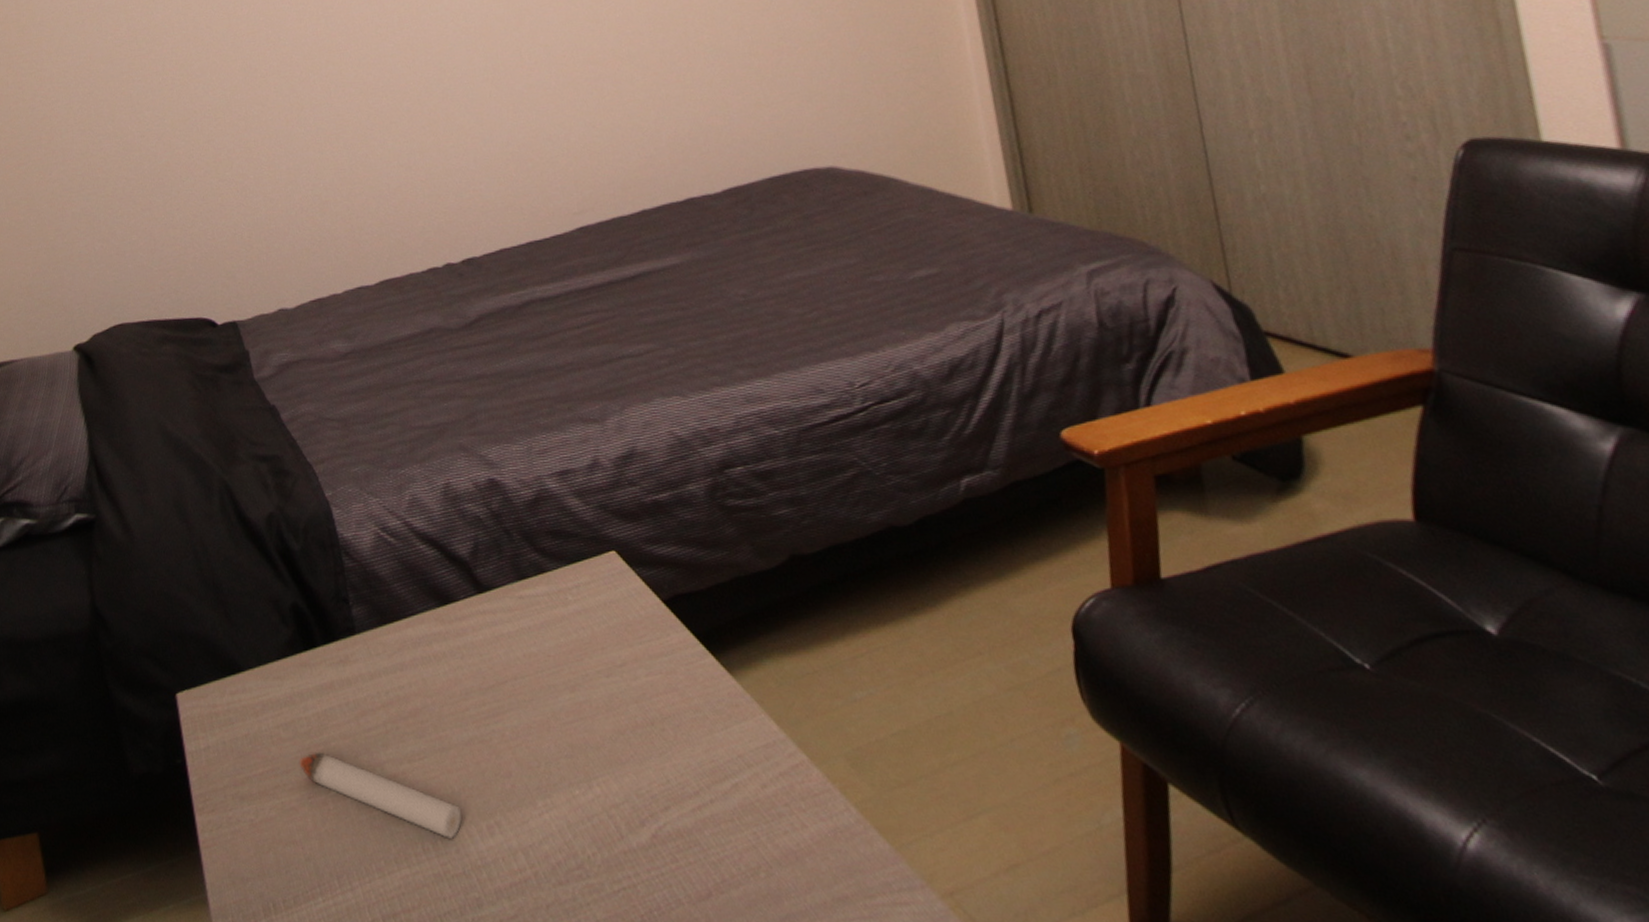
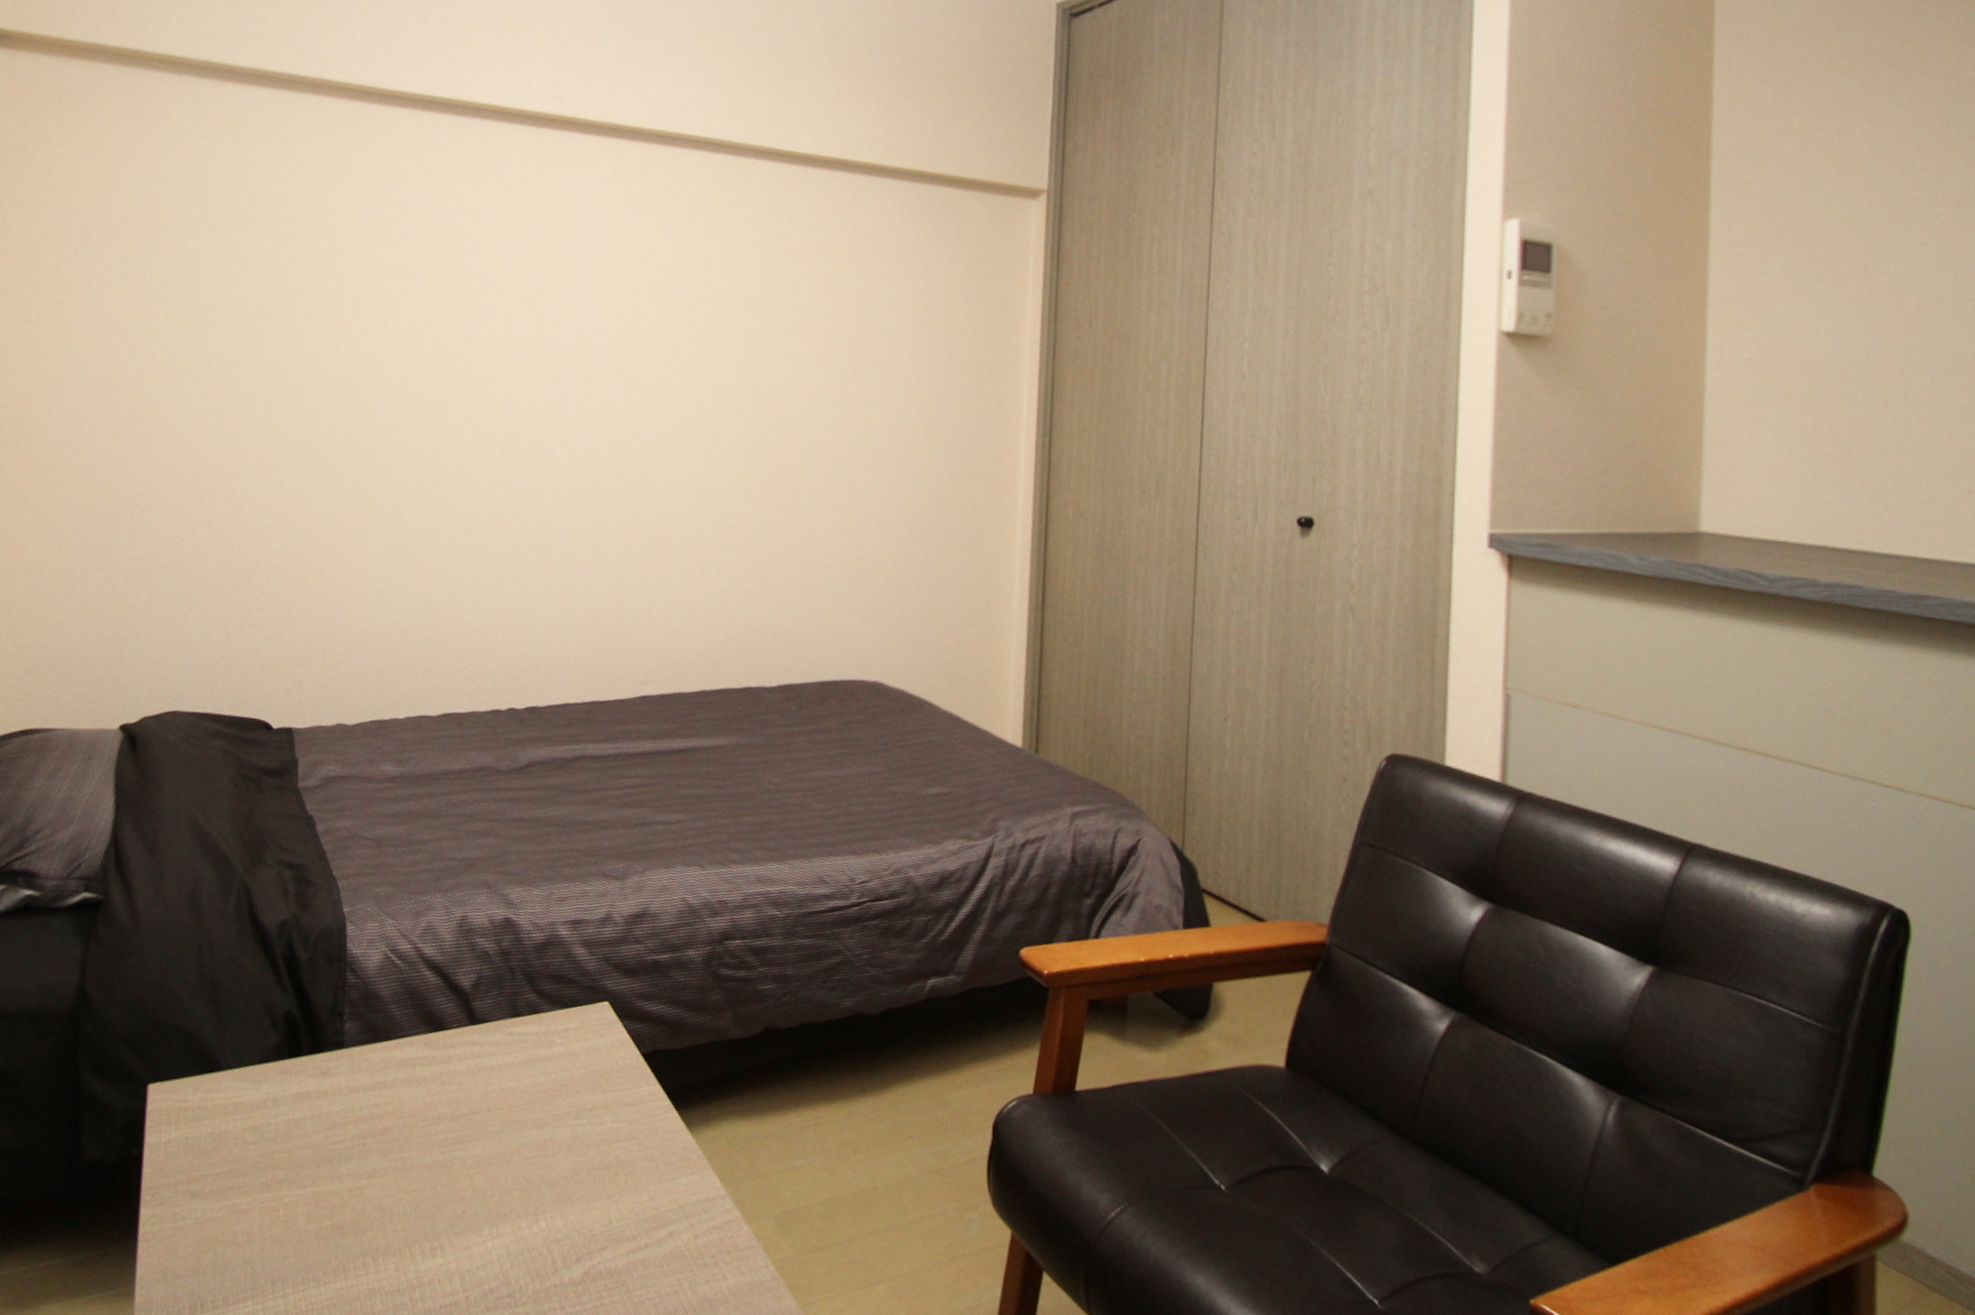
candle: present [299,752,462,839] -> none [258,1158,408,1256]

